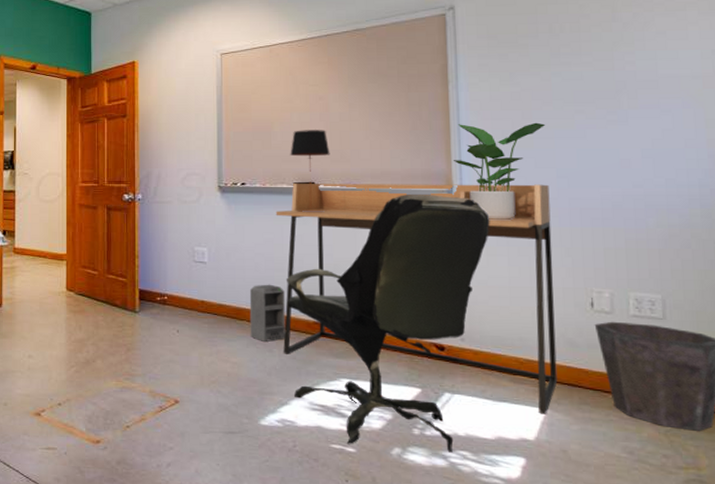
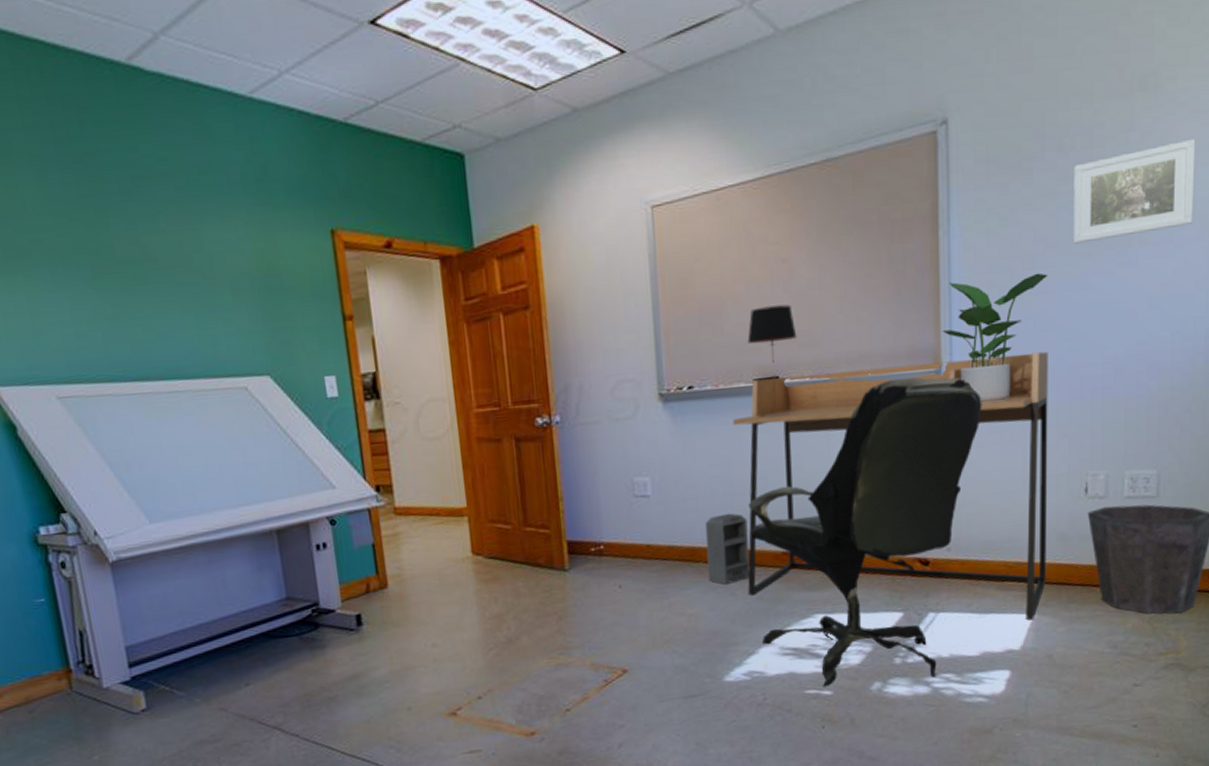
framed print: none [564,30,677,103] -> present [1073,138,1196,244]

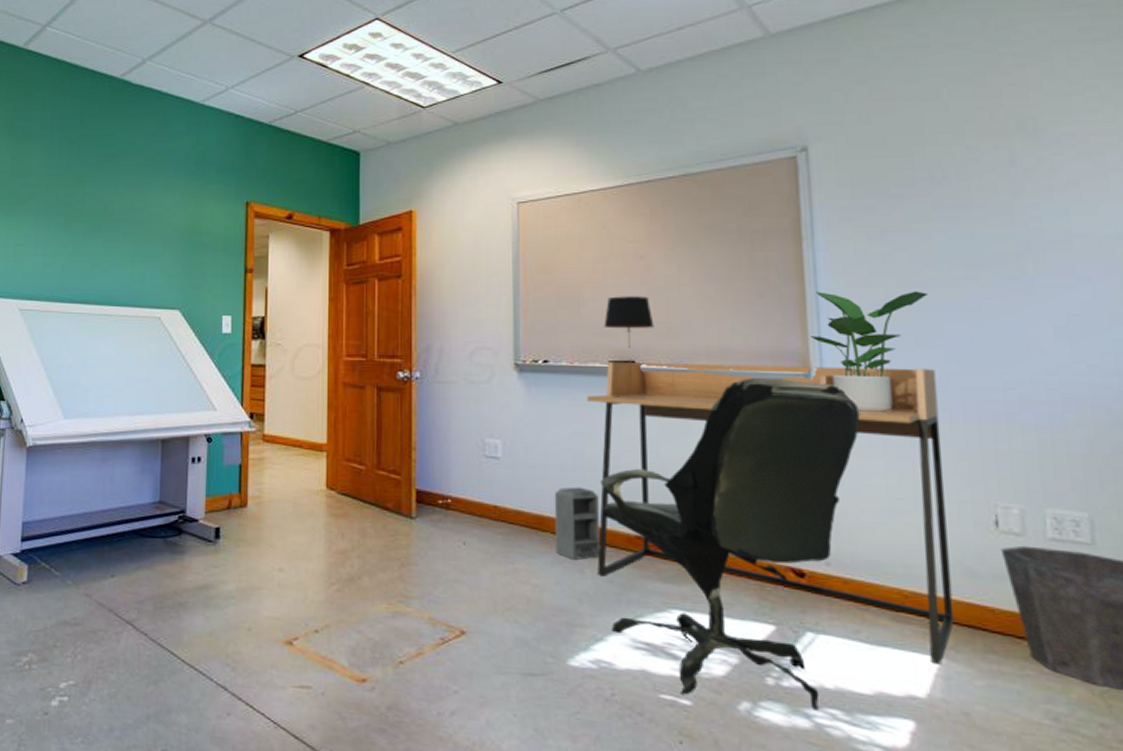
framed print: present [1073,138,1196,244] -> none [949,177,1098,267]

